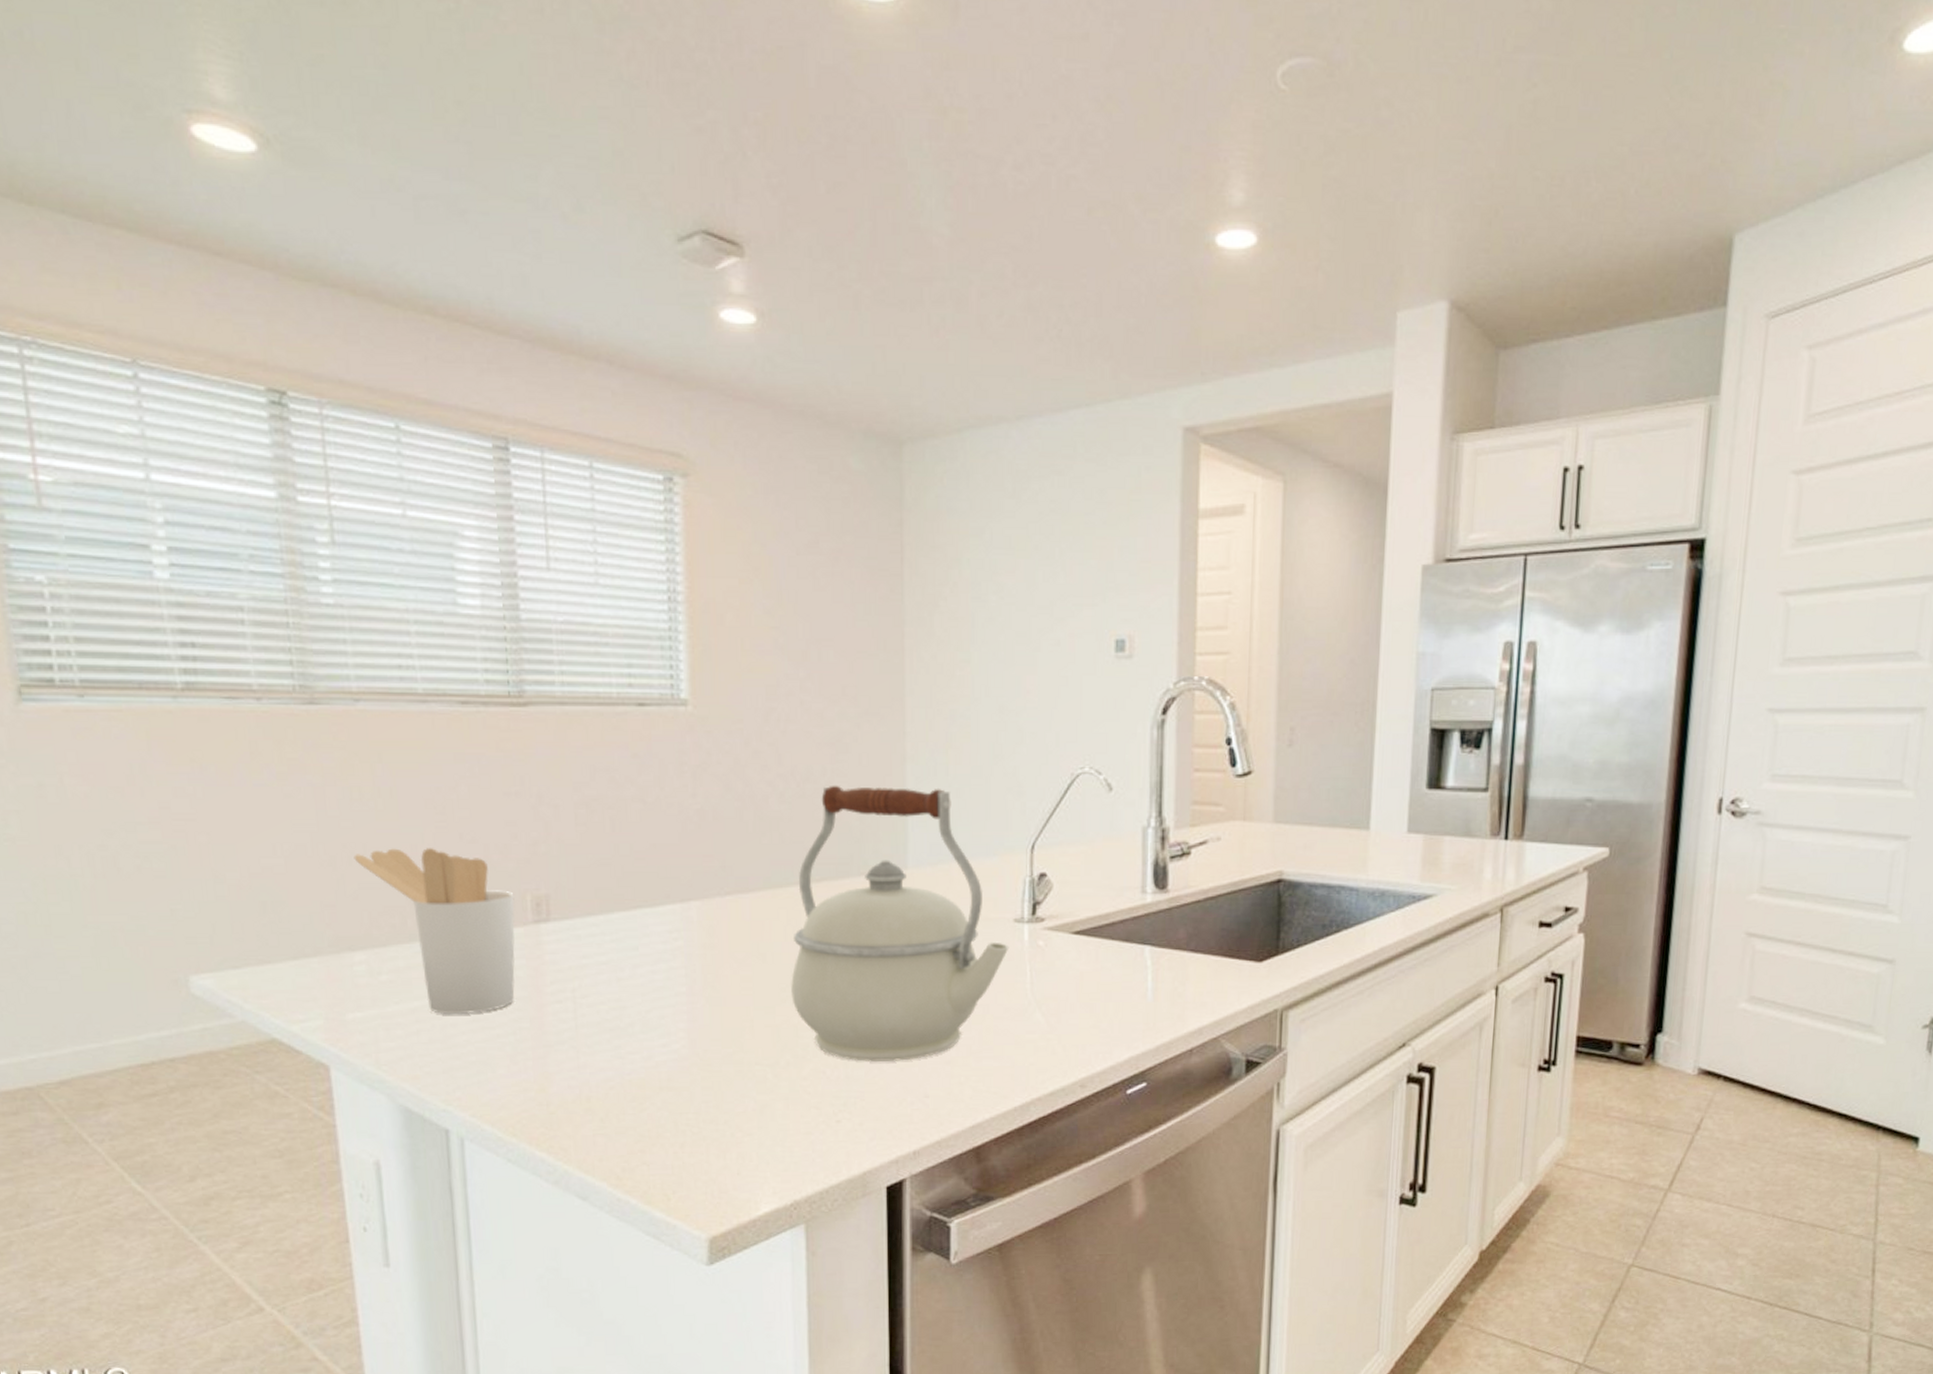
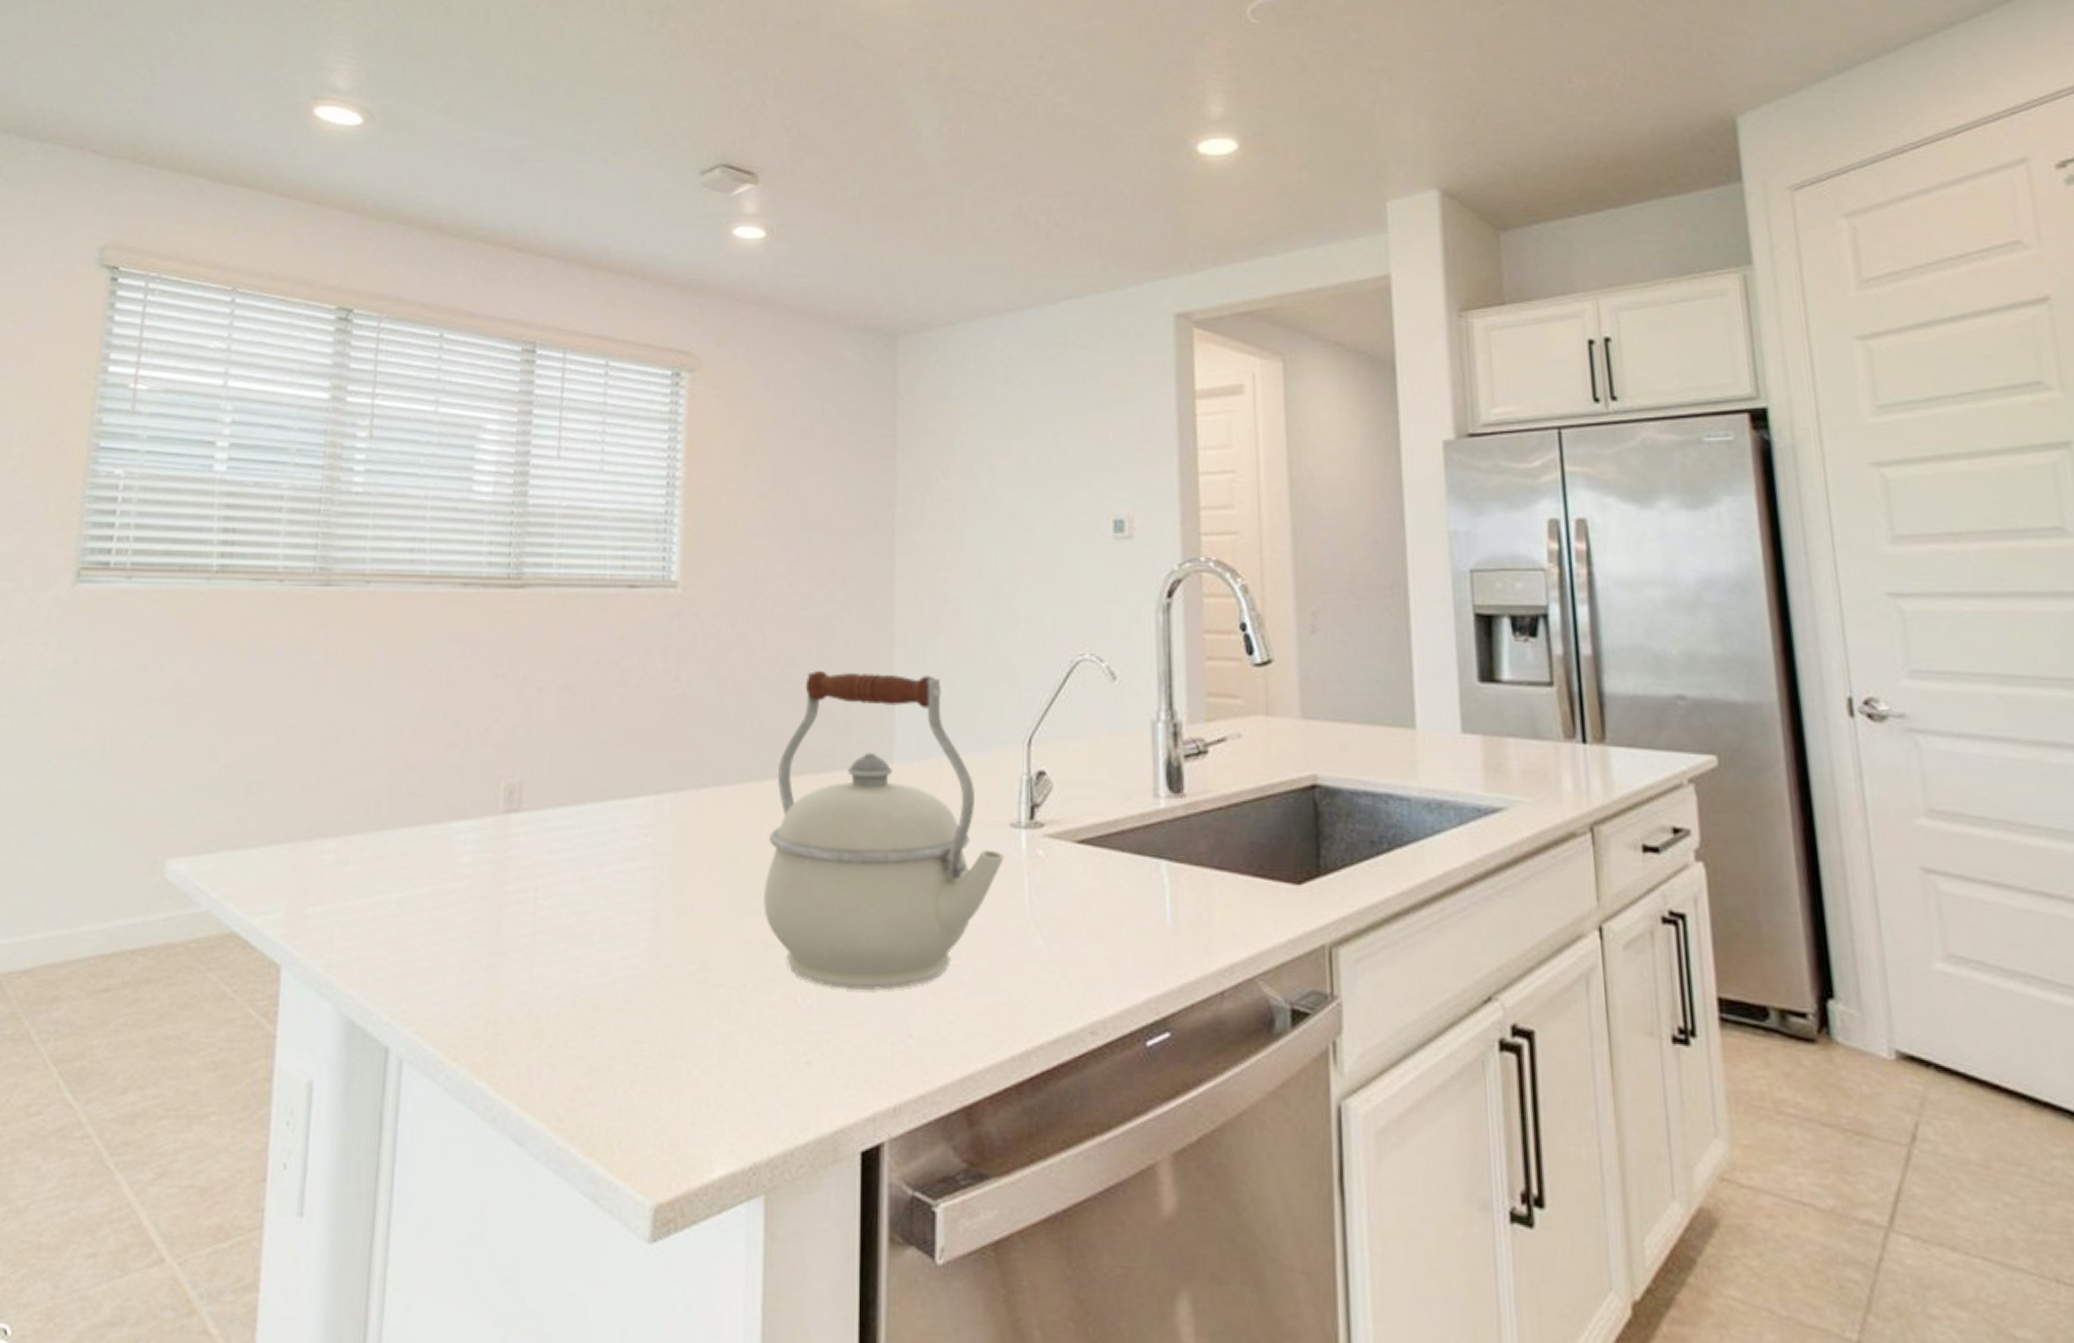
utensil holder: present [353,848,515,1014] -> none [341,730,489,912]

